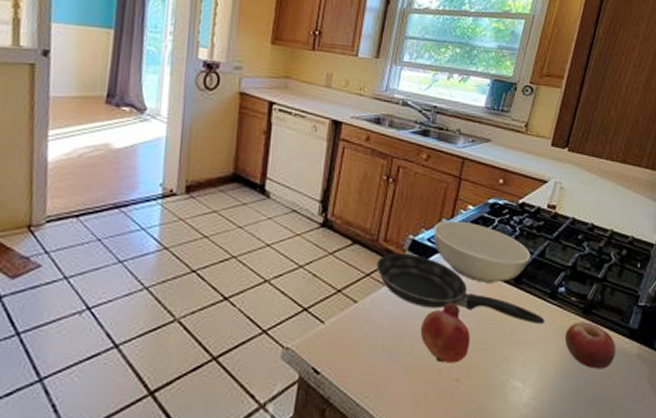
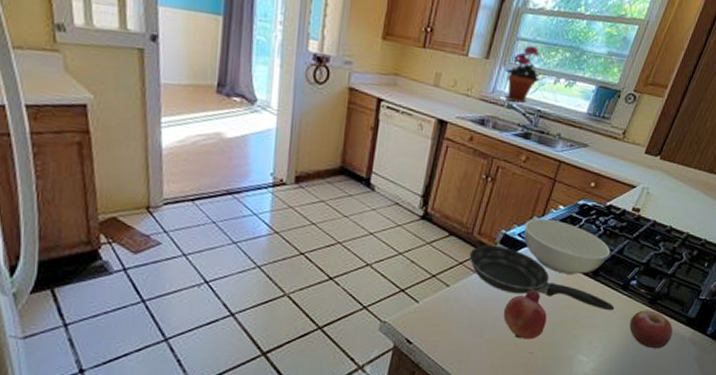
potted plant: none [396,43,434,100] -> present [504,45,541,103]

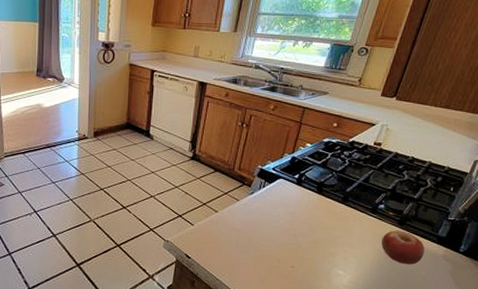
frying pan: present [469,245,615,311] -> none [232,178,366,231]
fruit: present [503,288,547,340] -> none [265,212,304,256]
potted plant: present [504,45,541,103] -> none [251,18,282,63]
bowl: present [523,218,611,275] -> none [277,154,358,201]

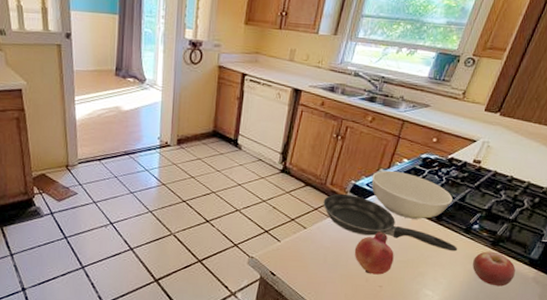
frying pan: none [232,178,366,231] -> present [323,193,458,252]
fruit: none [265,212,304,256] -> present [354,230,394,275]
bowl: none [277,154,358,201] -> present [371,170,453,219]

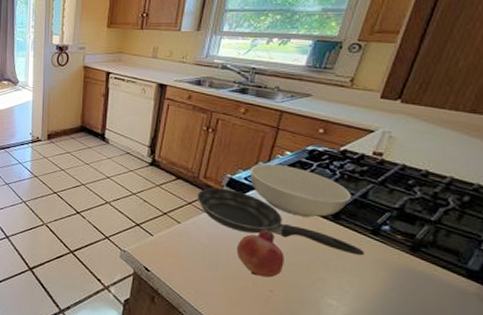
fruit: present [472,251,516,287] -> none [387,257,448,302]

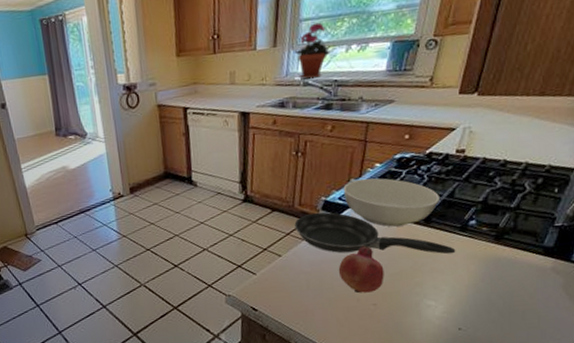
potted plant: none [216,14,253,63] -> present [294,22,332,80]

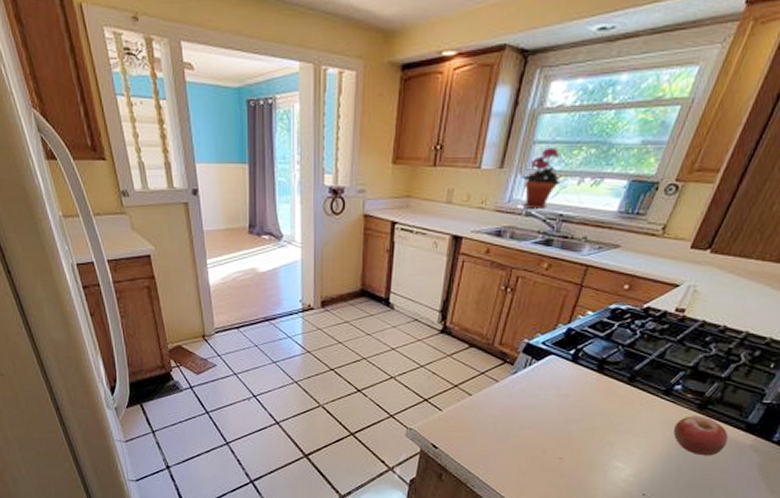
frying pan: present [294,212,456,255] -> none [491,354,656,417]
fruit: present [338,244,384,294] -> none [528,395,577,445]
bowl: present [343,178,441,227] -> none [548,325,650,381]
fruit: none [476,246,529,284] -> present [673,416,728,456]

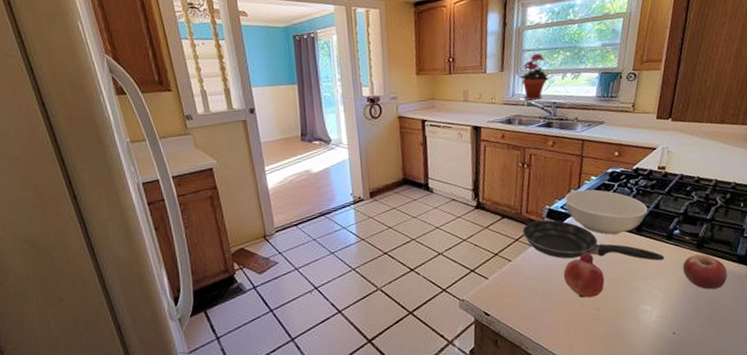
frying pan: none [491,354,656,417] -> present [522,219,665,261]
fruit: none [528,395,577,445] -> present [563,251,605,298]
bowl: none [548,325,650,381] -> present [564,189,648,235]

